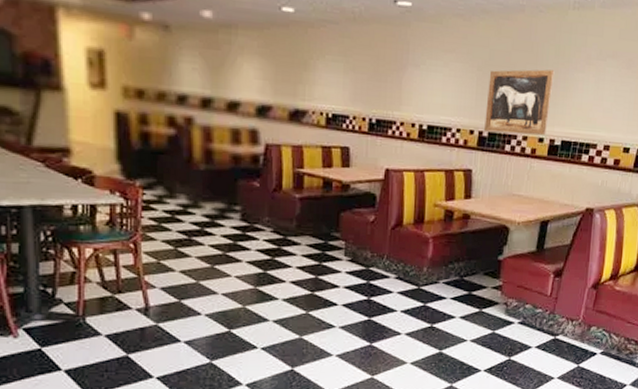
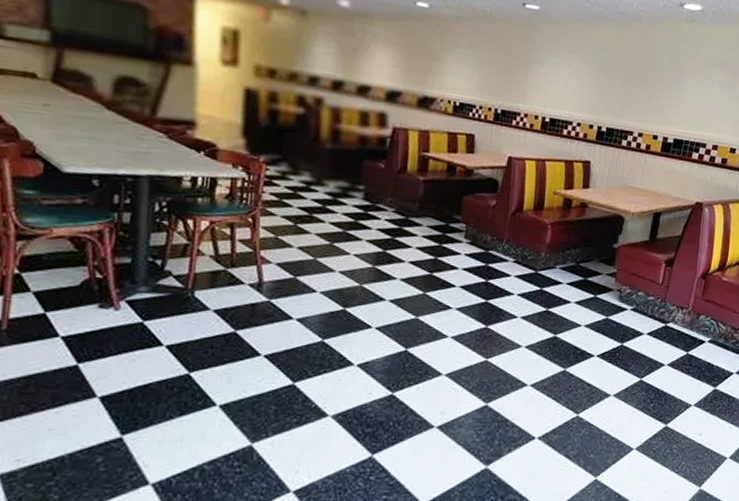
wall art: present [484,69,555,136] -> none [603,71,668,133]

